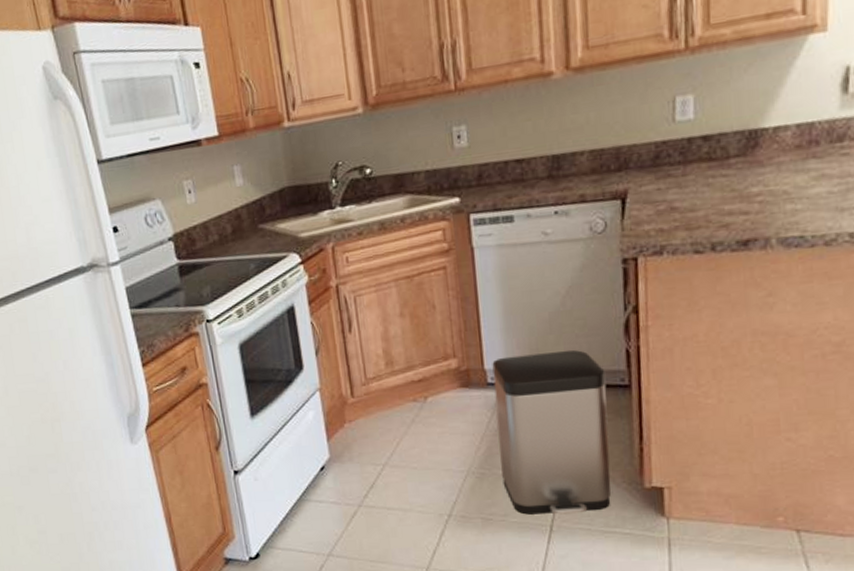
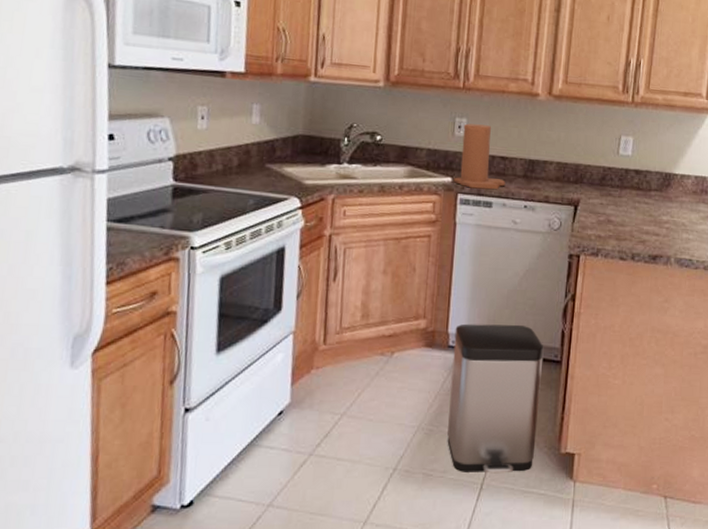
paper towel: none [461,126,527,205] -> present [453,123,506,190]

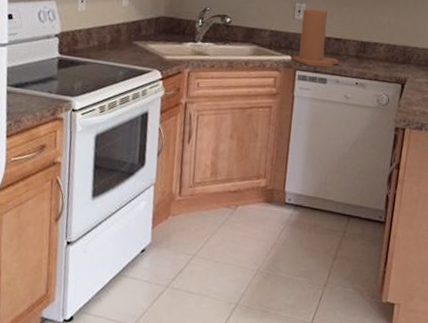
pedal bin: present [447,323,544,474] -> none [282,184,370,315]

